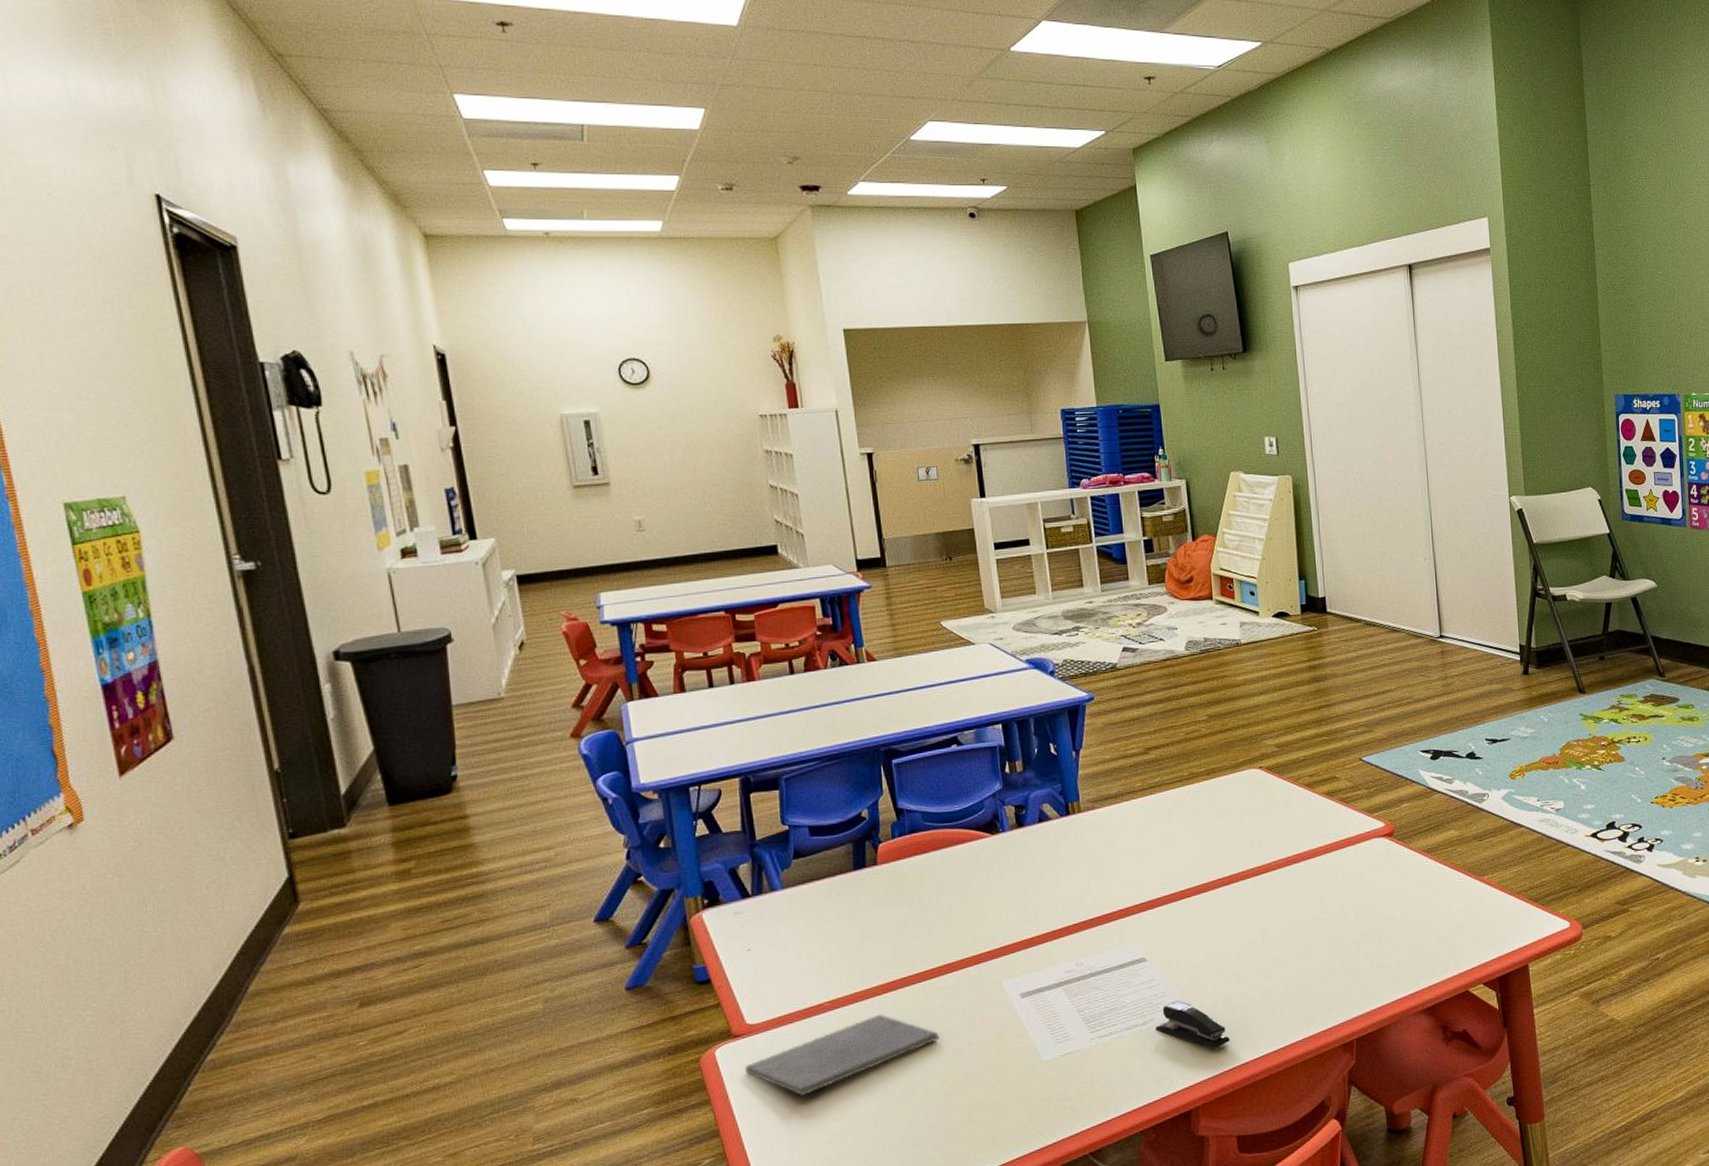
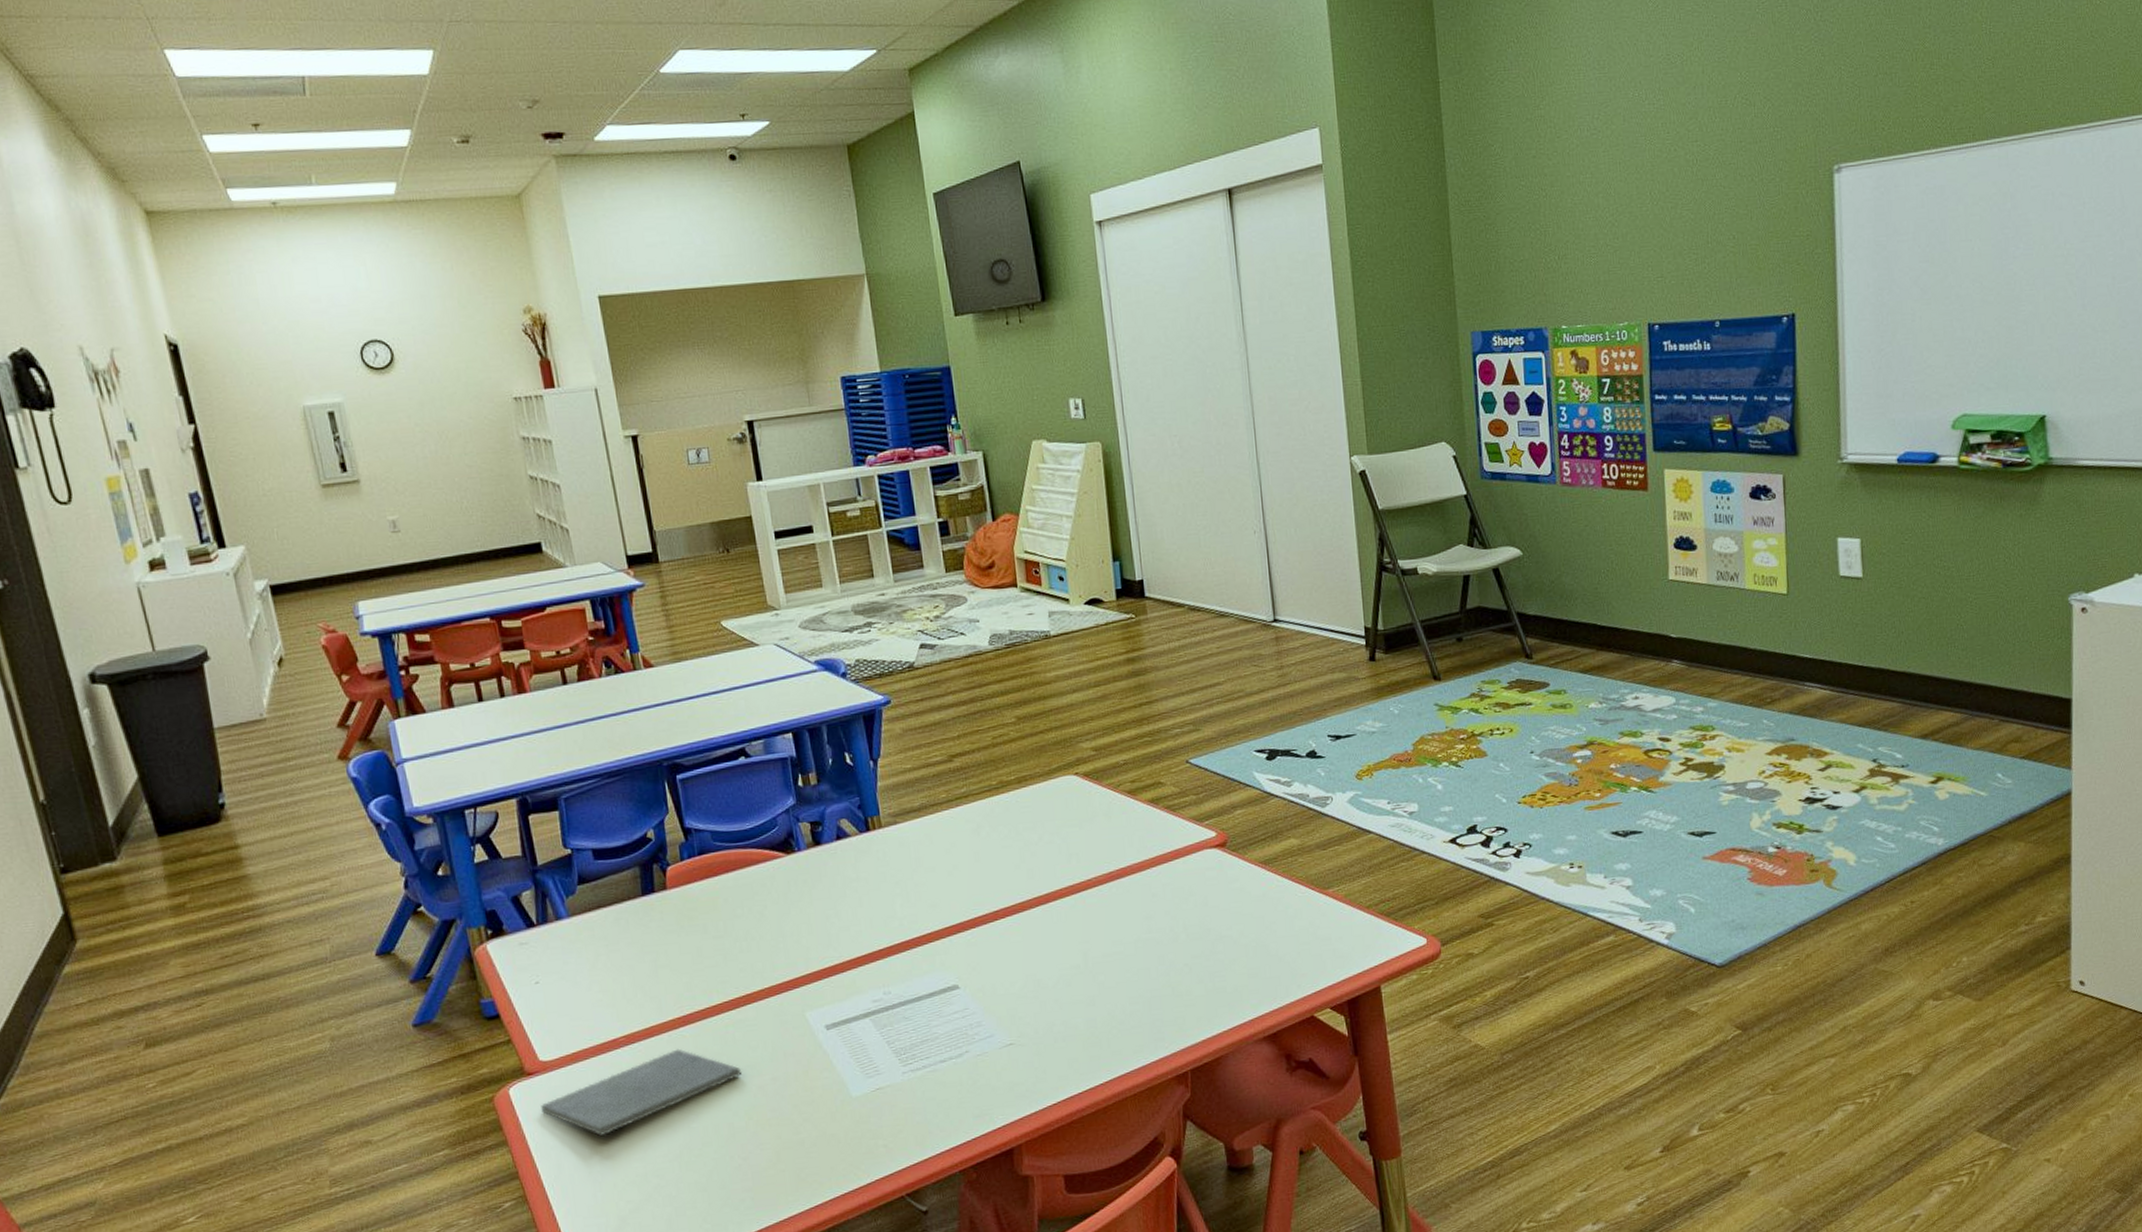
stapler: present [1156,1000,1230,1049] -> none [972,1030,1053,1083]

